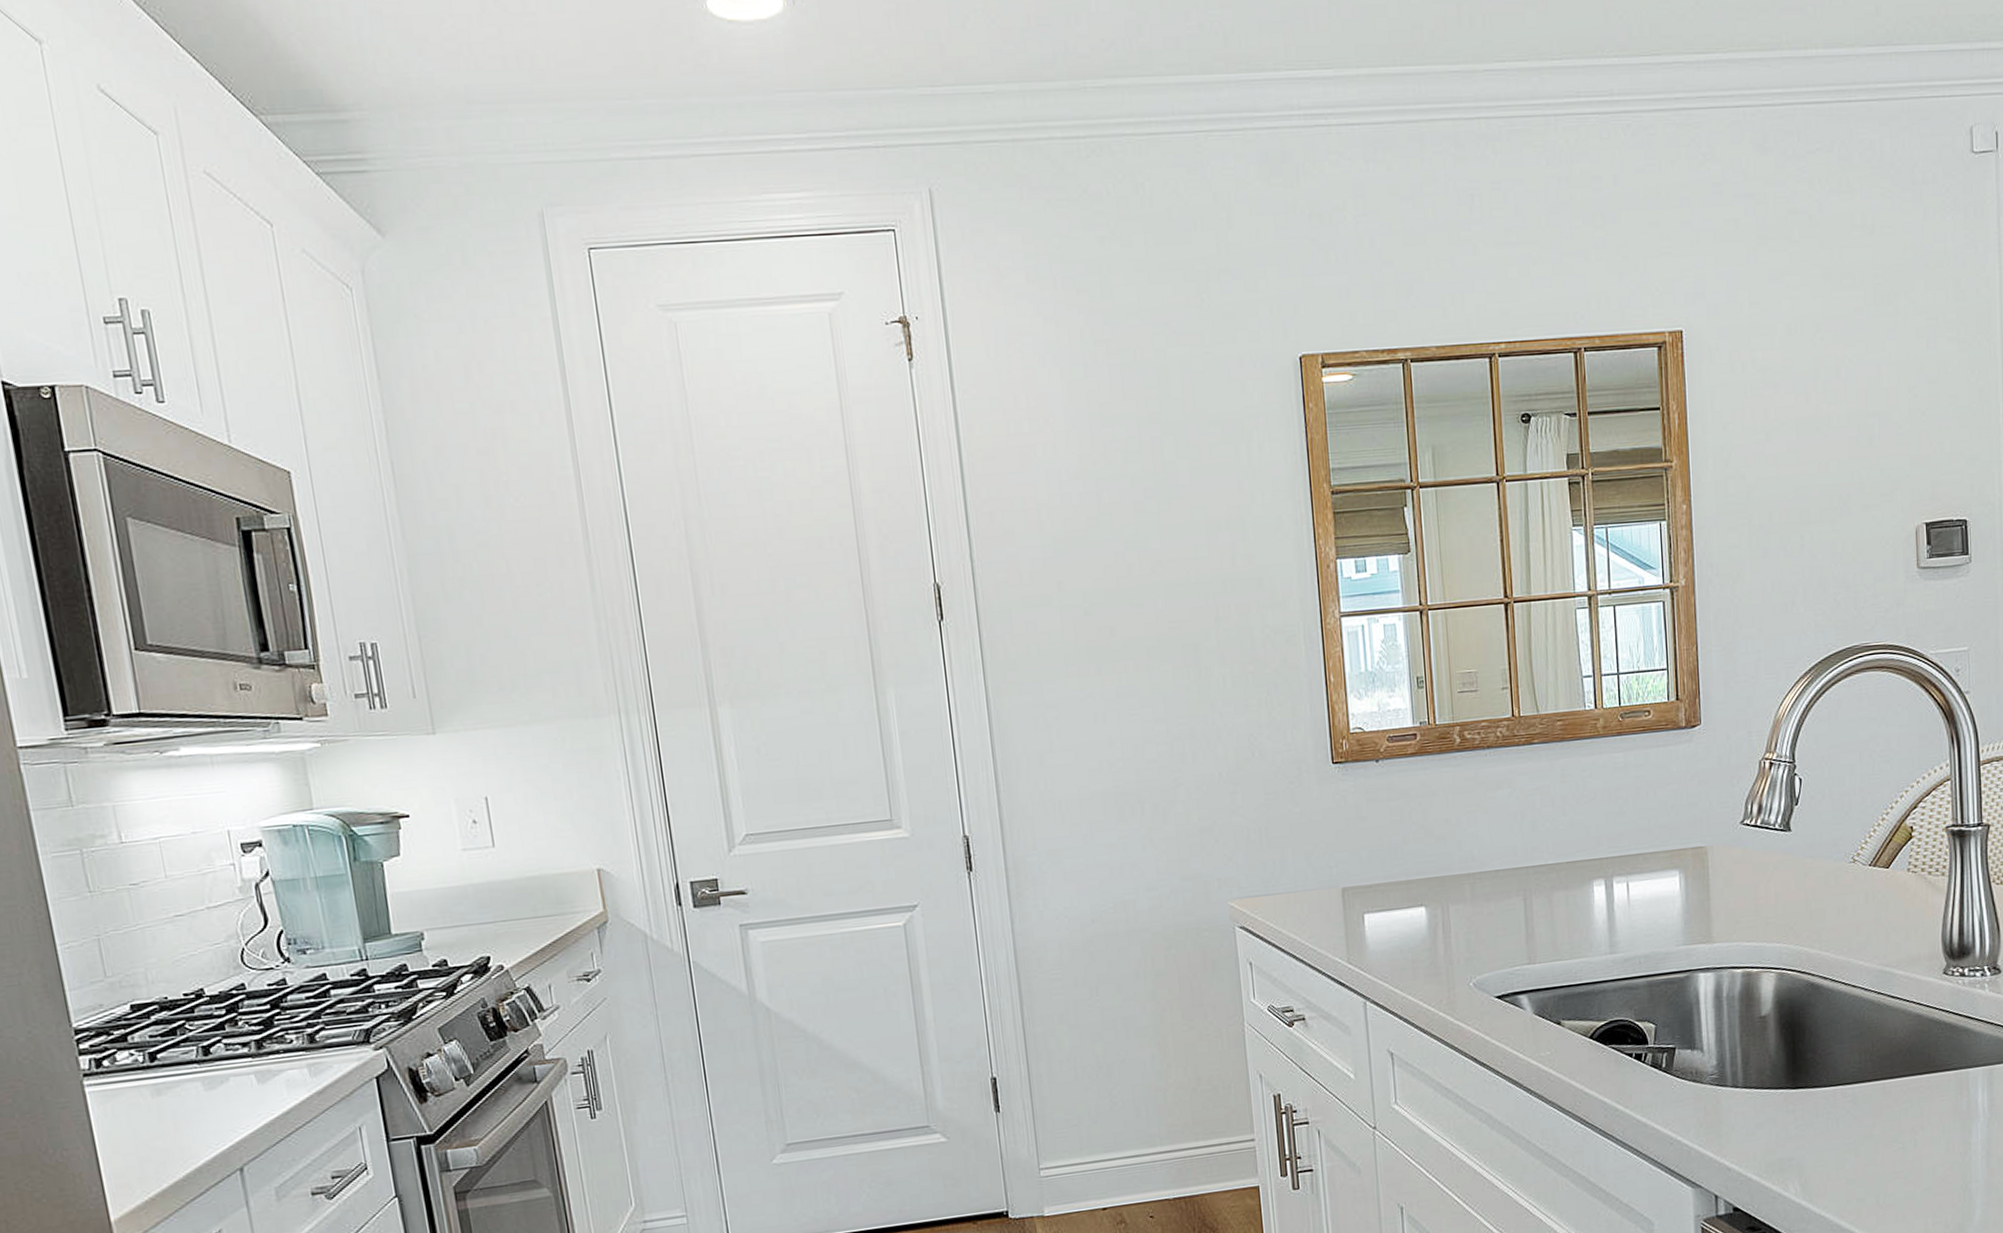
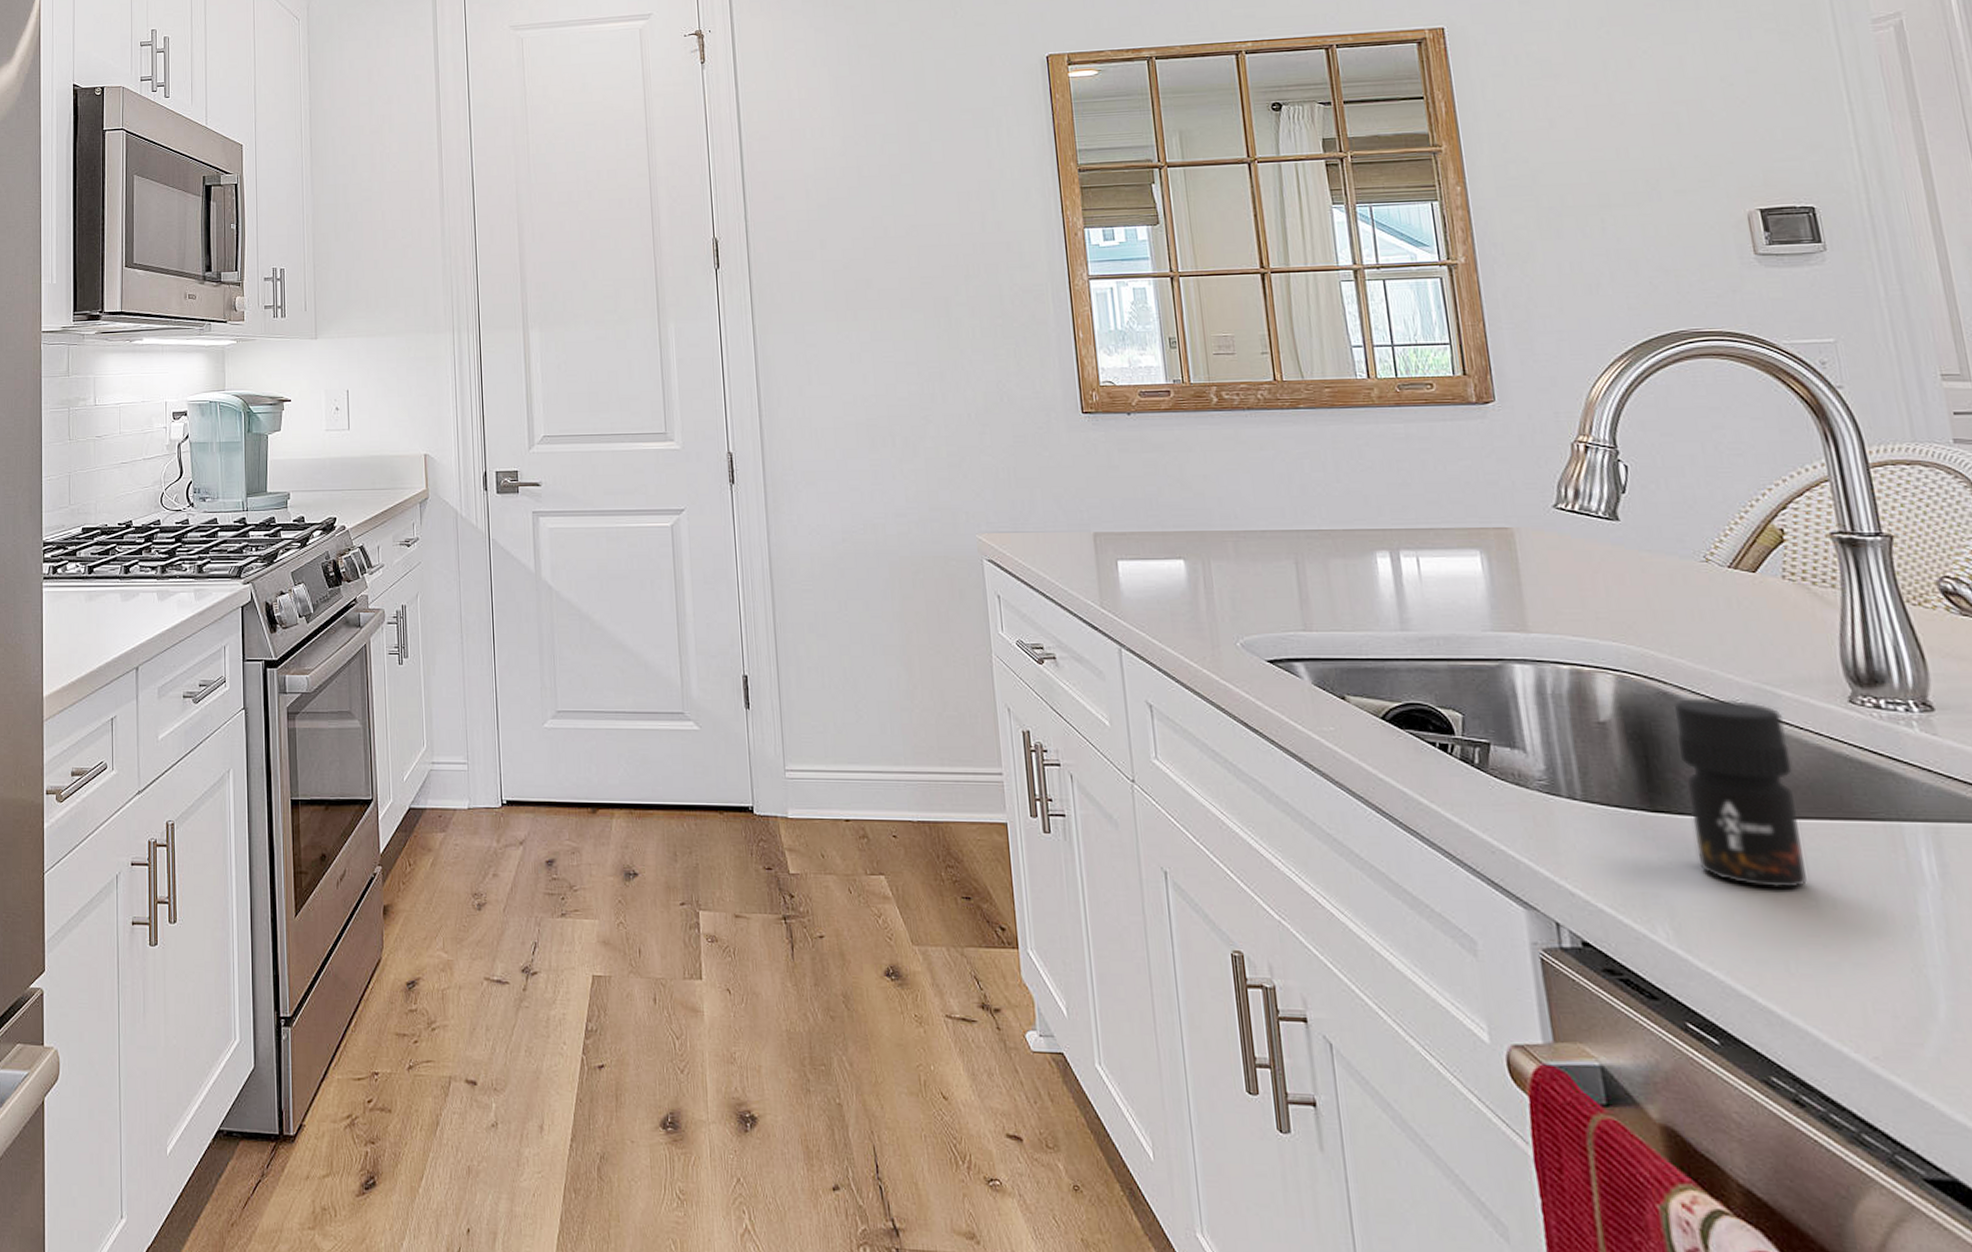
jar: none [1817,982,1898,1140] -> present [1673,697,1807,888]

